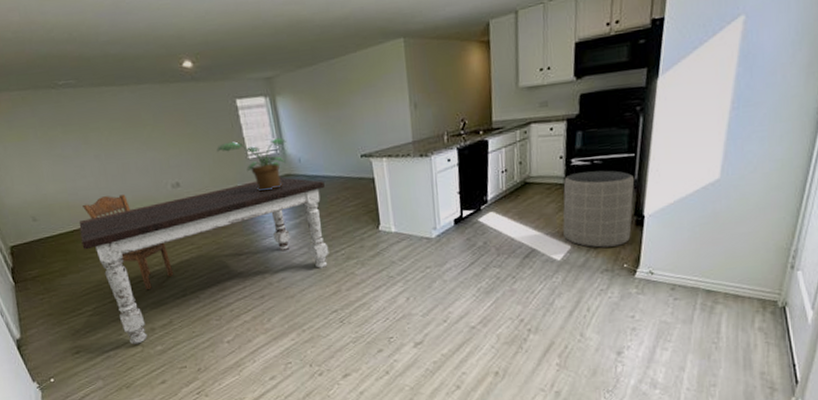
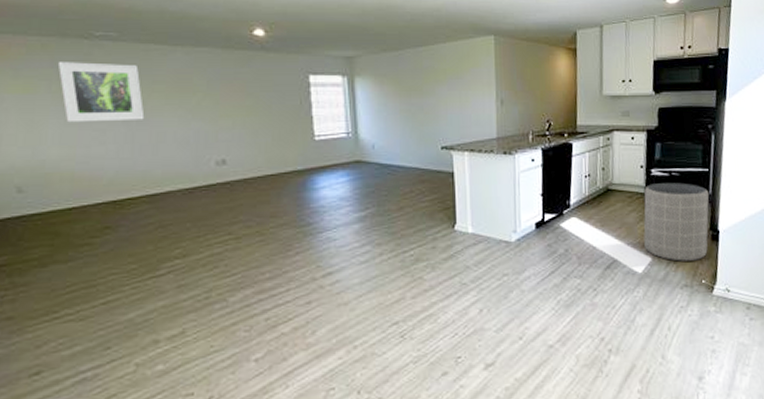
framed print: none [37,107,111,162] -> present [57,62,145,123]
dining table: present [79,177,329,345] -> none [80,163,398,362]
dining chair: present [83,194,174,290] -> none [92,168,199,290]
potted plant: present [216,137,286,191] -> none [278,119,360,176]

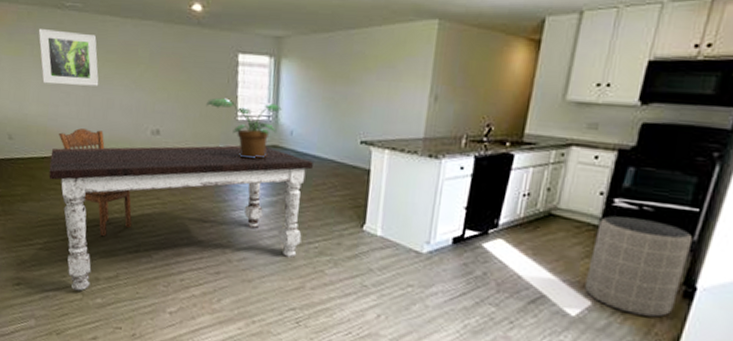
dining table: none [80,163,398,362] -> present [49,145,313,291]
dining chair: none [92,168,199,290] -> present [59,128,132,237]
potted plant: none [278,119,360,176] -> present [206,97,282,159]

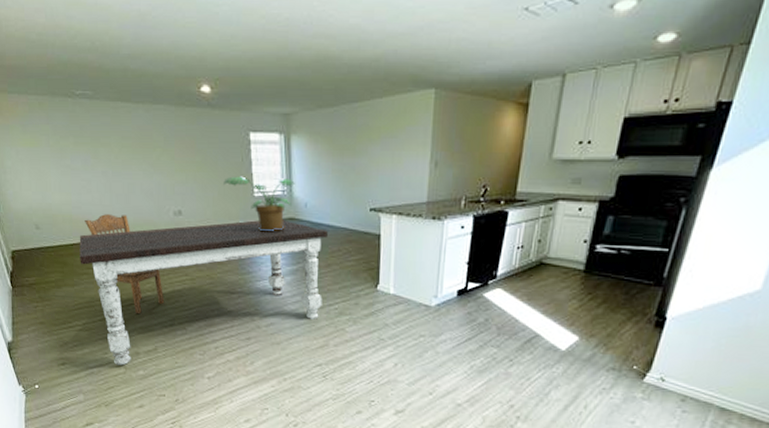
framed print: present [38,29,99,87] -> none [51,119,118,173]
trash can: present [585,215,694,317] -> none [573,260,664,346]

